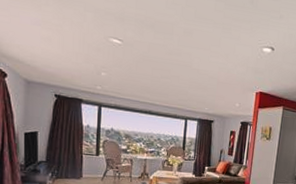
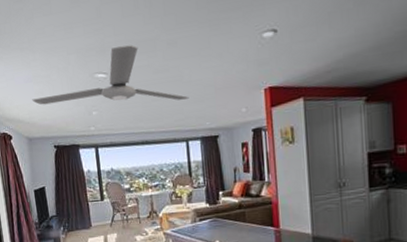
ceiling fan: none [37,19,195,84] -> present [32,45,189,105]

